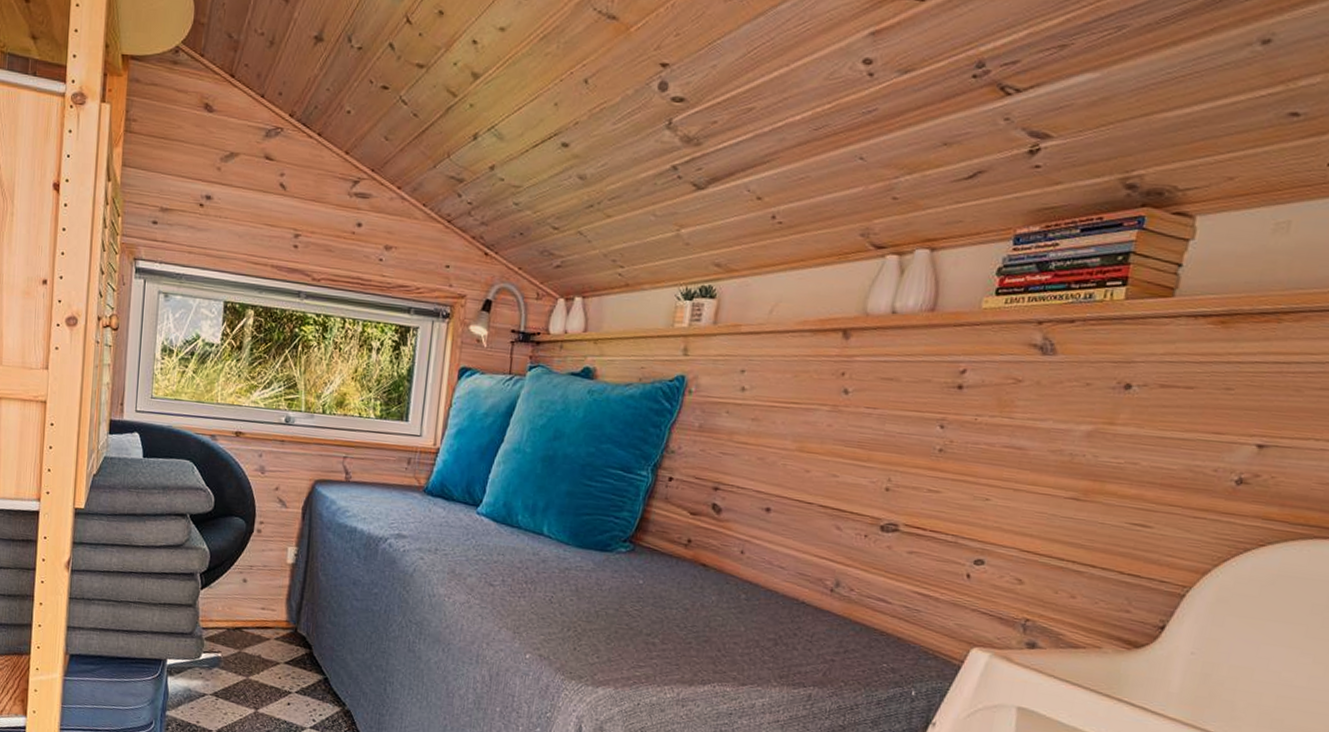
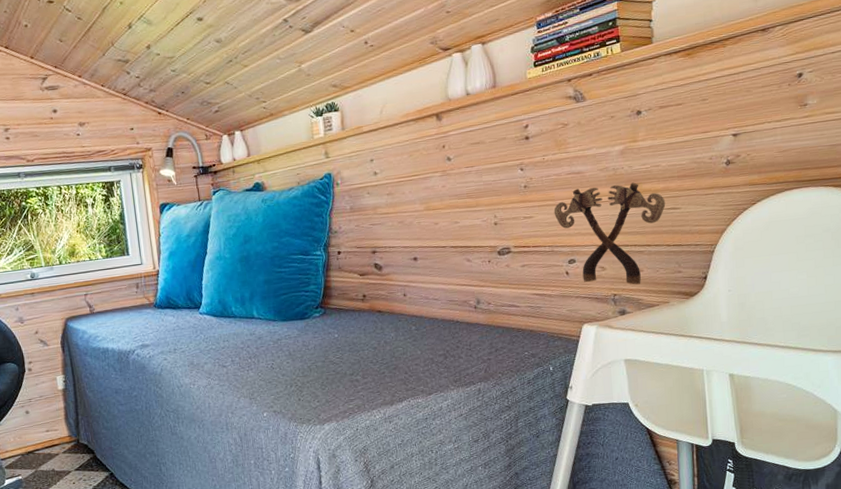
decorative ornament: none [971,468,1134,615] -> present [554,182,666,285]

